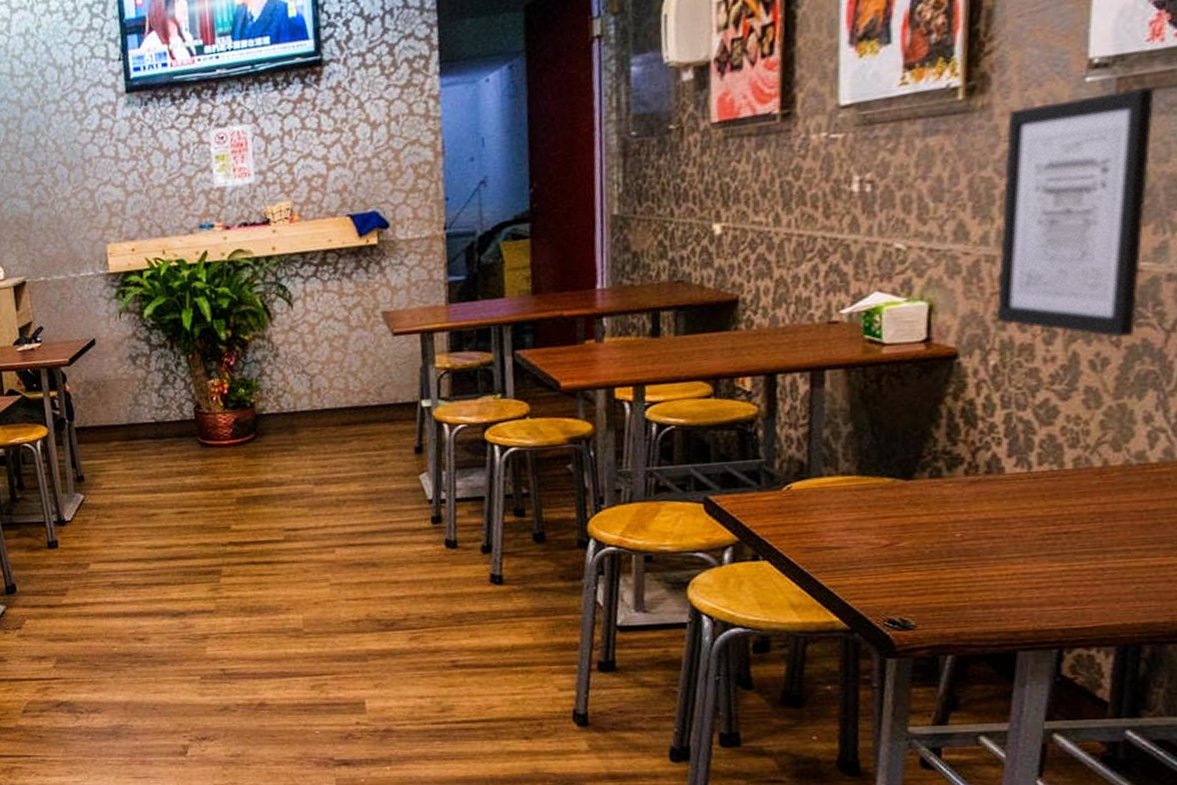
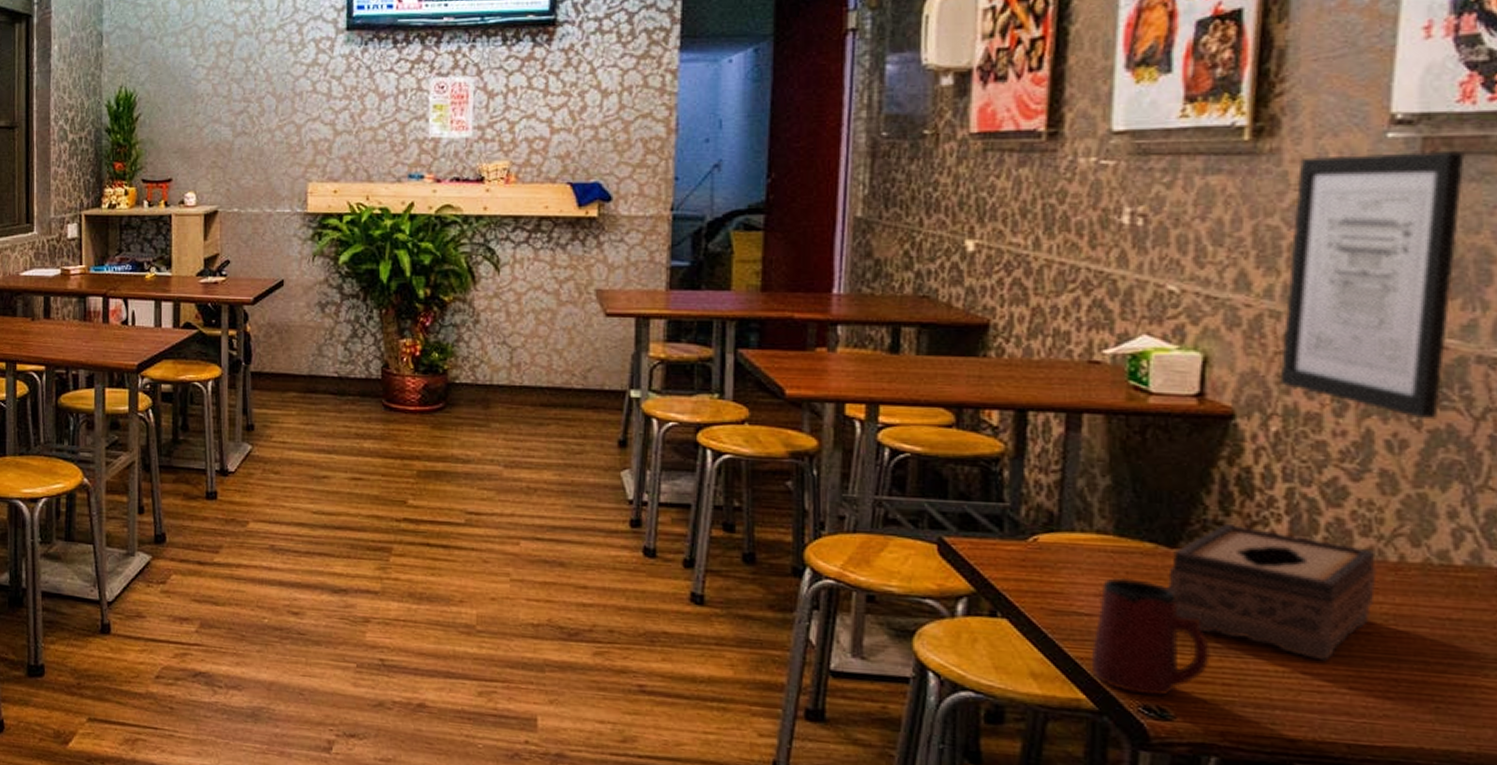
mug: none [841,510,944,611] -> present [1091,577,1210,696]
tissue box: none [905,452,1084,561] -> present [1168,524,1377,661]

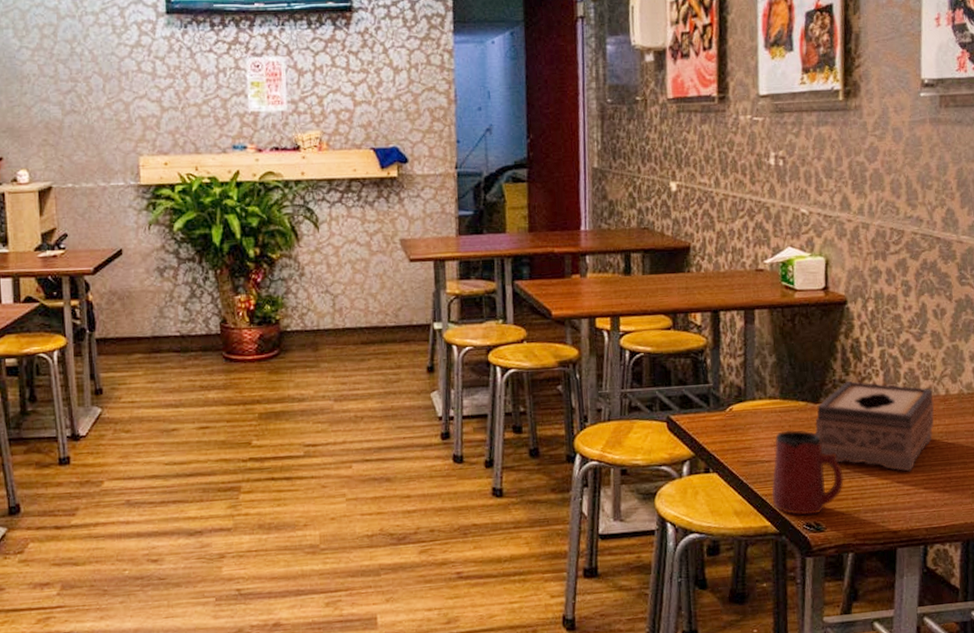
wall art: present [1279,150,1465,420] -> none [870,105,964,293]

